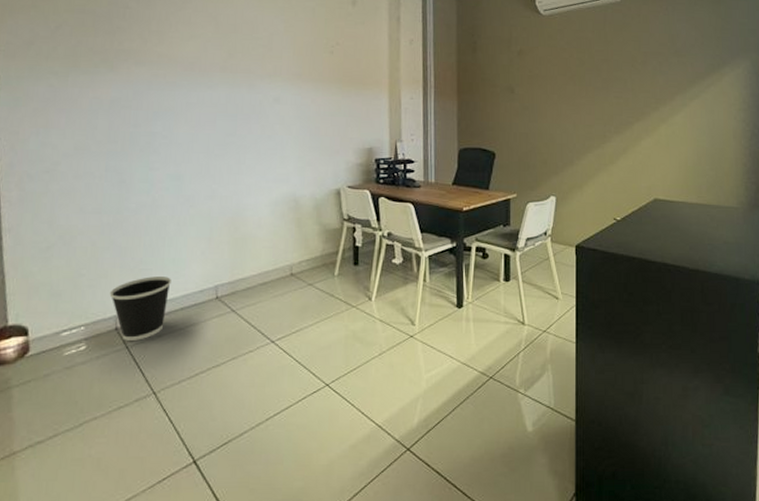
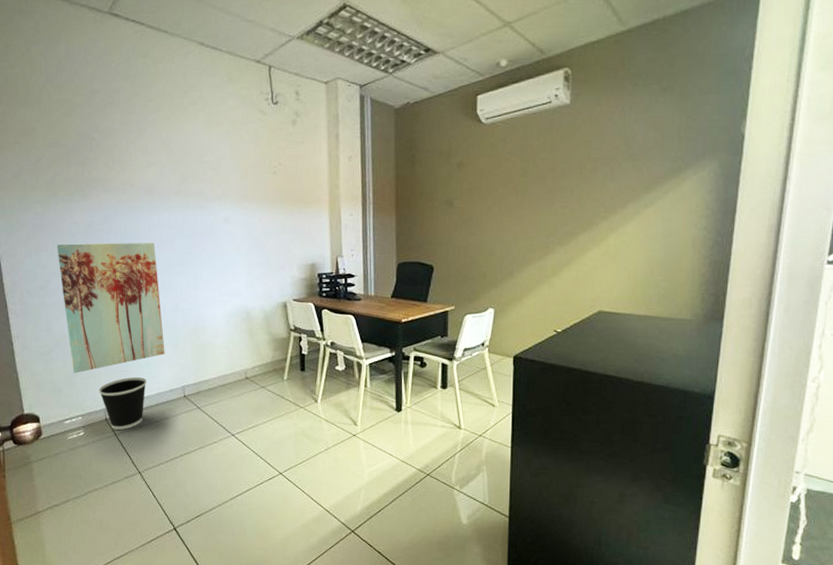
wall art: none [71,121,197,273] -> present [57,242,165,373]

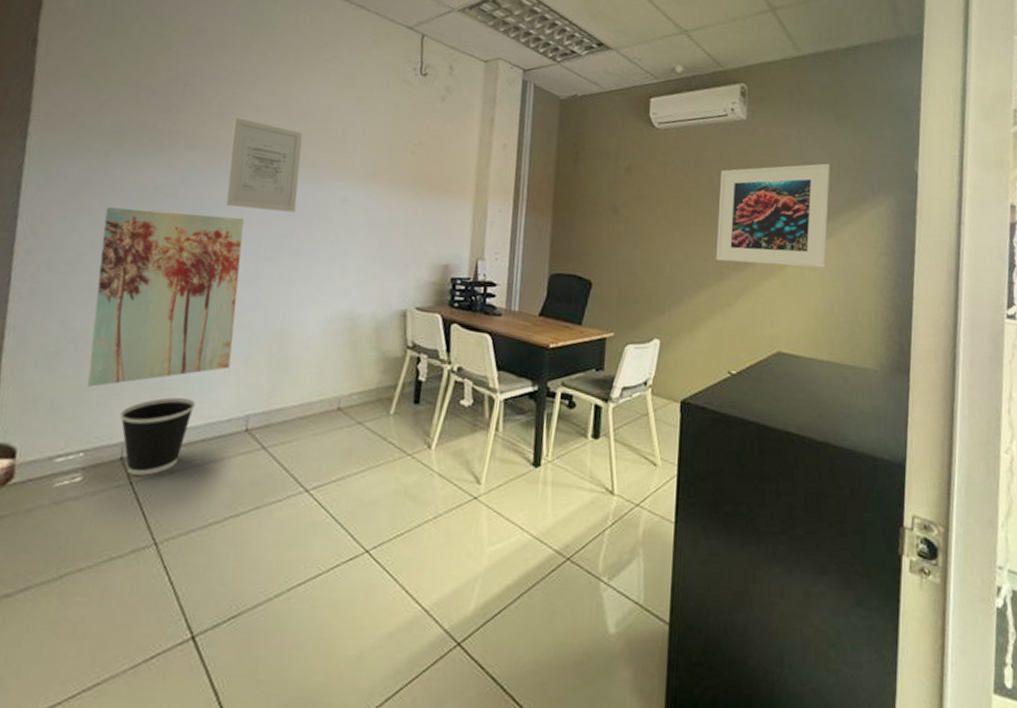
wall art: none [132,161,191,234] -> present [225,117,303,213]
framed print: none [542,136,654,238] -> present [716,163,831,268]

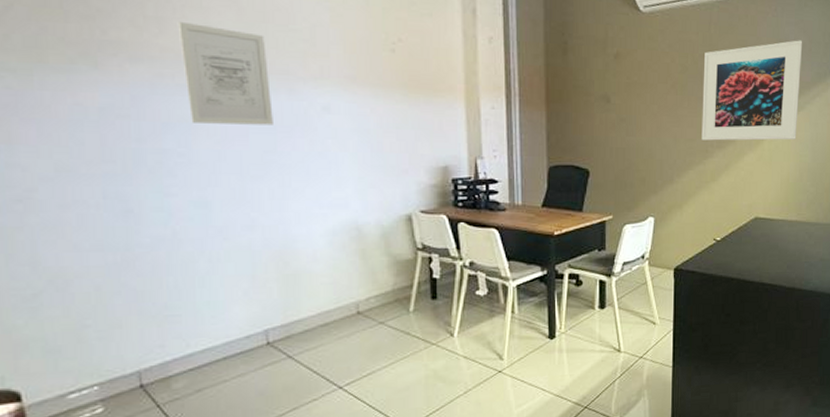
wall art: present [87,207,244,387] -> none [46,134,237,324]
wastebasket: present [119,397,196,476] -> none [127,323,208,399]

